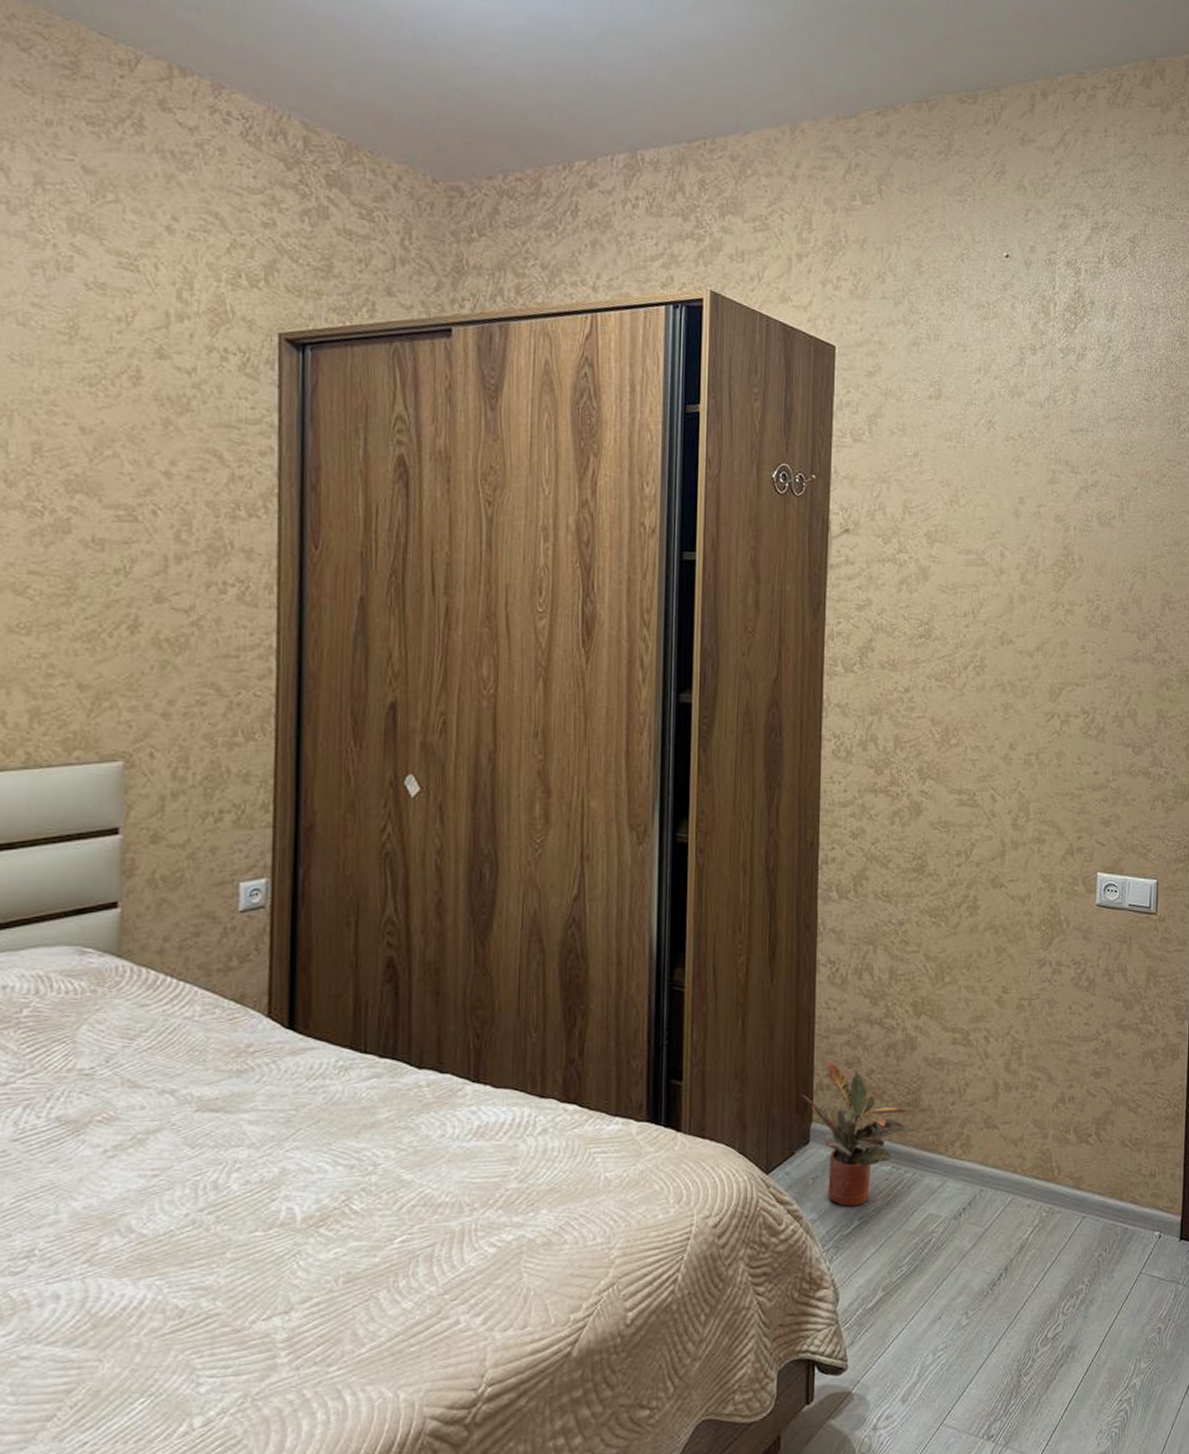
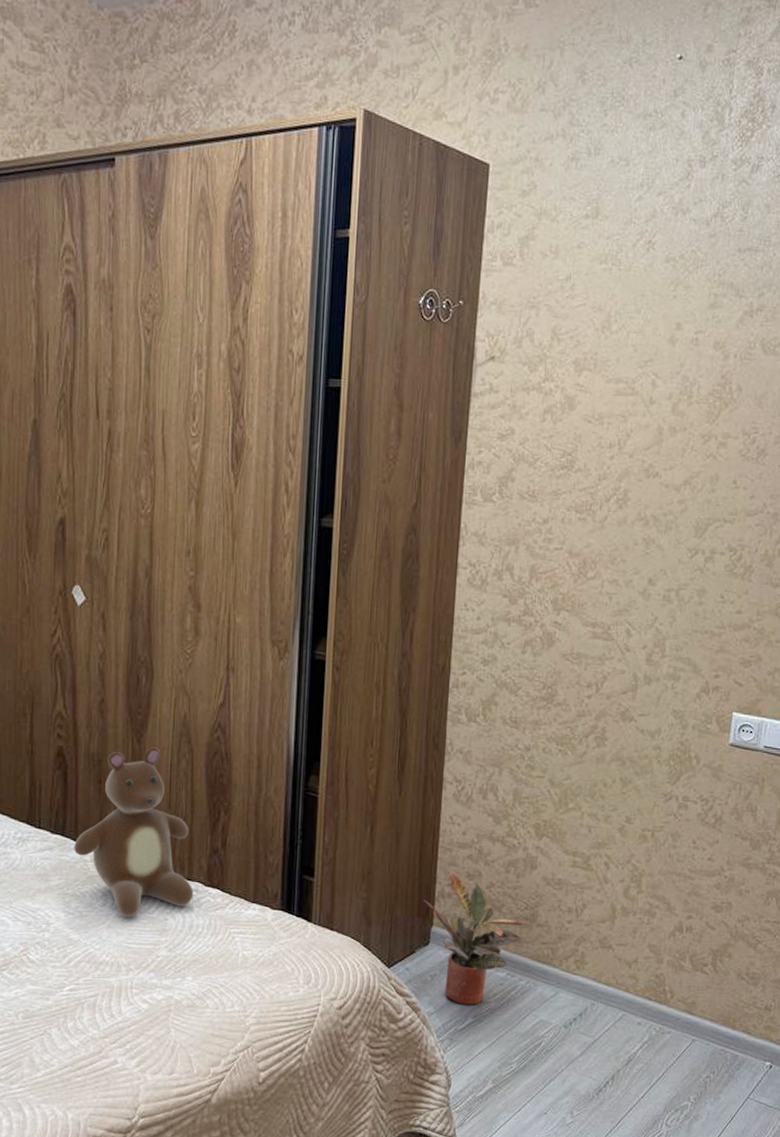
teddy bear: none [407,949,548,1148] -> present [74,747,194,918]

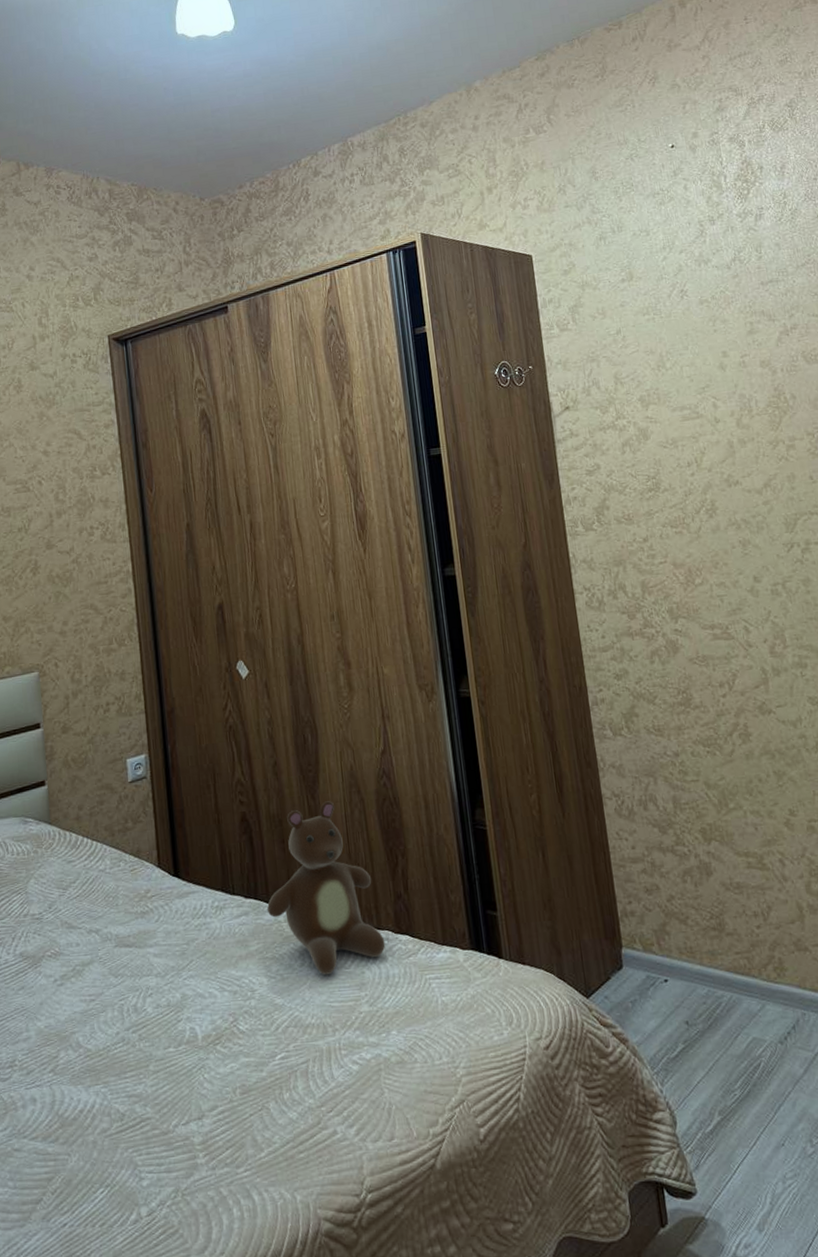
potted plant: present [423,870,528,1005] -> none [608,887,717,1030]

